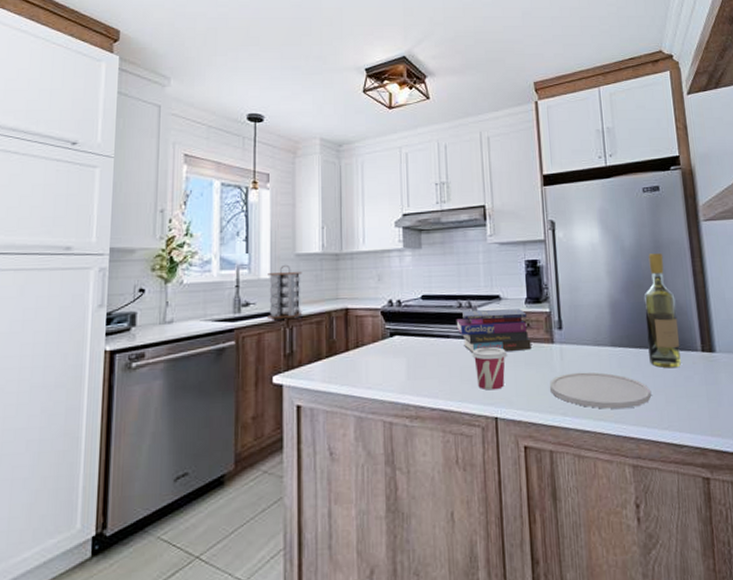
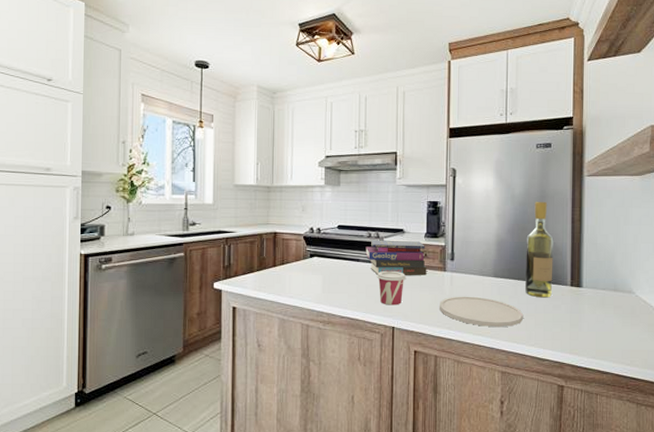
spice rack: present [267,264,303,320] -> none [210,193,240,239]

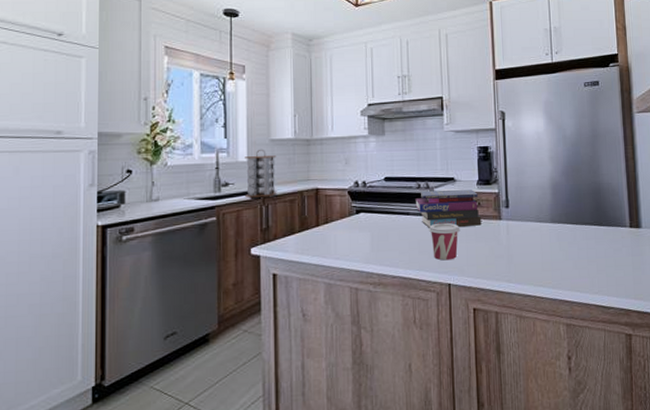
spice rack: none [210,193,240,239] -> present [245,149,277,199]
tray: present [440,296,524,328] -> none [497,244,585,277]
bottle: present [525,202,554,298] -> none [581,141,612,242]

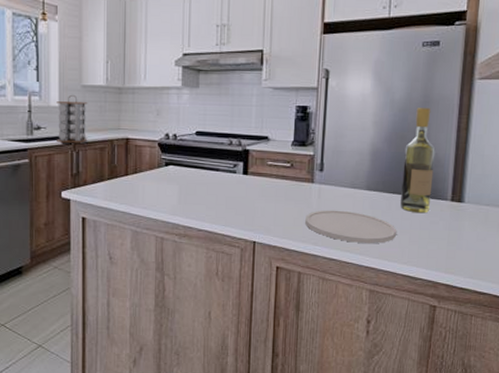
books: present [415,189,482,228] -> none [226,147,293,187]
cup: present [428,222,460,261] -> none [237,181,270,219]
tray: none [497,244,585,277] -> present [305,210,397,244]
bottle: none [581,141,612,242] -> present [400,108,436,213]

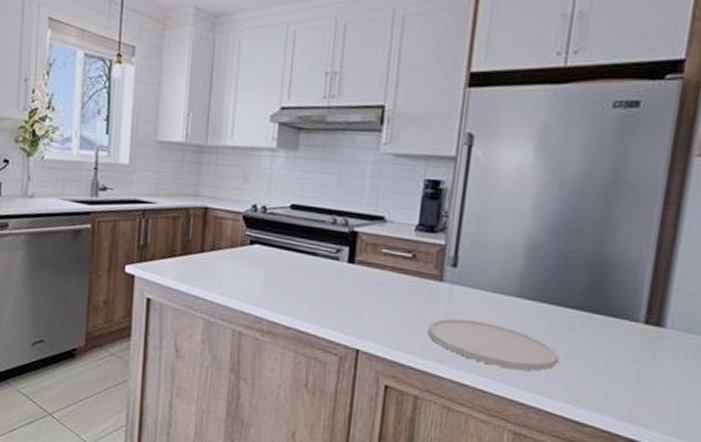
spice rack: present [56,94,88,144] -> none [124,151,163,211]
bottle: present [400,108,436,213] -> none [566,191,625,337]

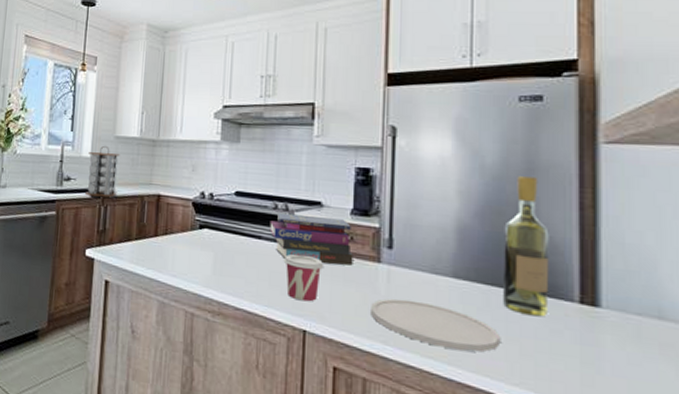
spice rack: none [124,151,163,211] -> present [85,145,120,198]
books: none [326,227,415,284] -> present [269,212,353,266]
cup: none [339,271,383,321] -> present [283,254,324,302]
bottle: none [566,191,625,337] -> present [503,176,549,317]

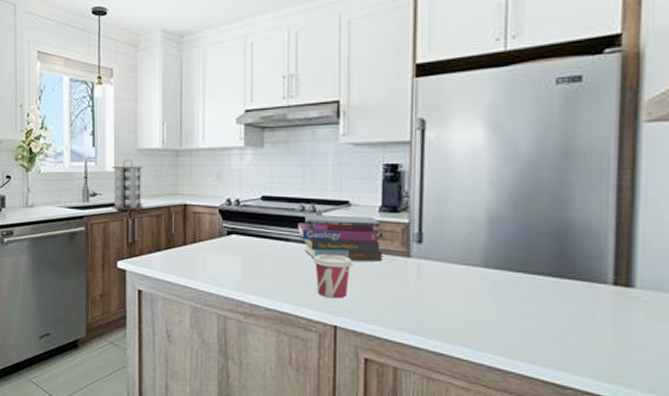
tray: present [371,298,501,353] -> none [401,291,532,338]
bottle: present [503,176,549,317] -> none [535,162,584,301]

